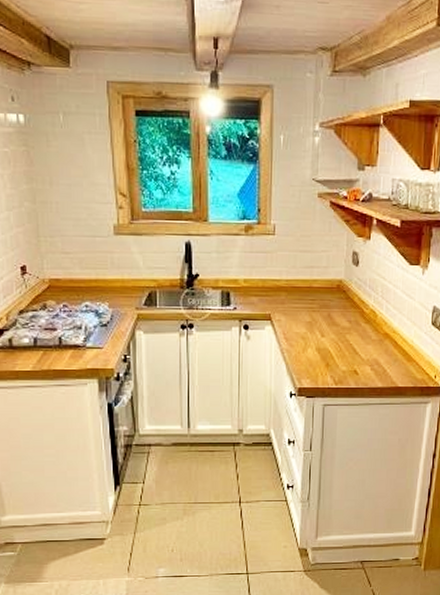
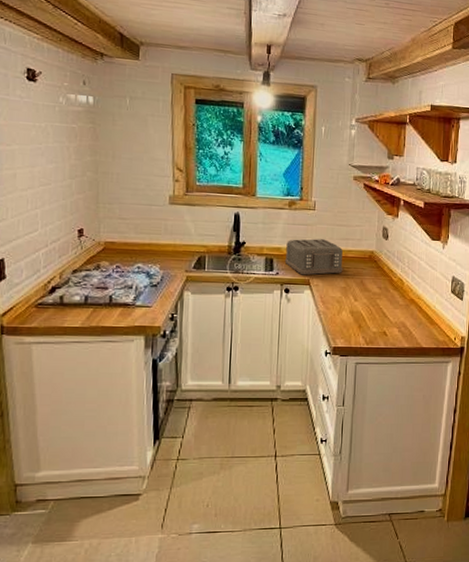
toaster: none [242,268,308,310] -> present [284,239,343,275]

